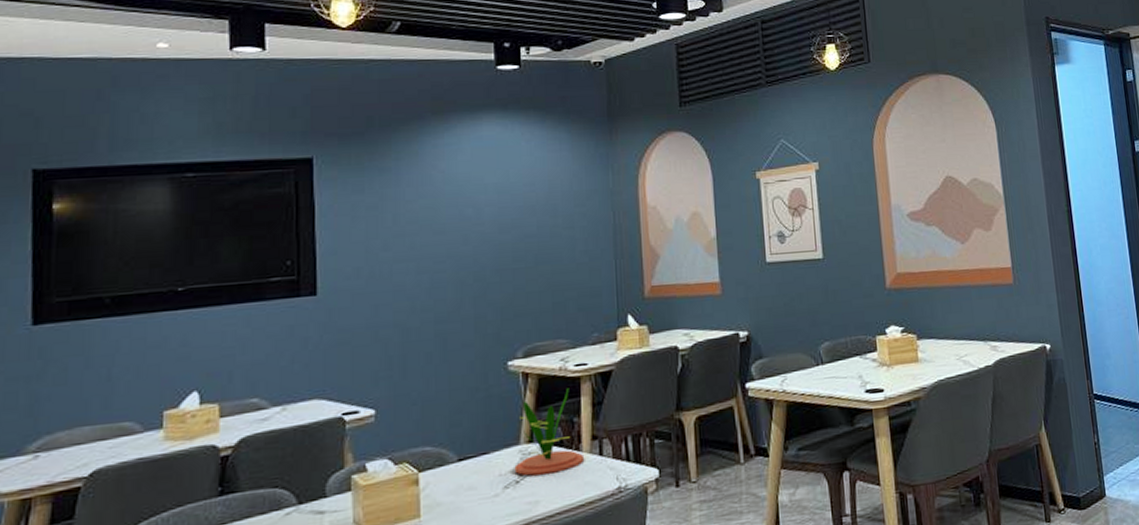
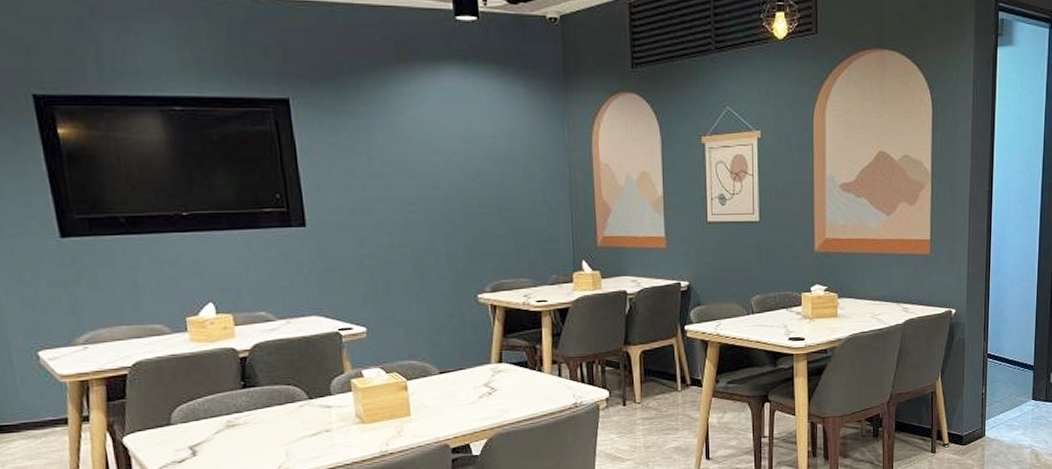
plant: present [514,388,585,476] -> none [487,320,546,389]

